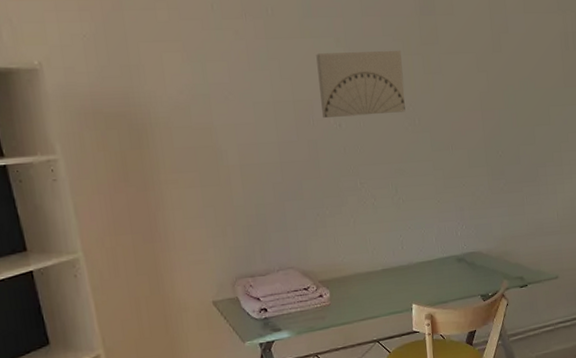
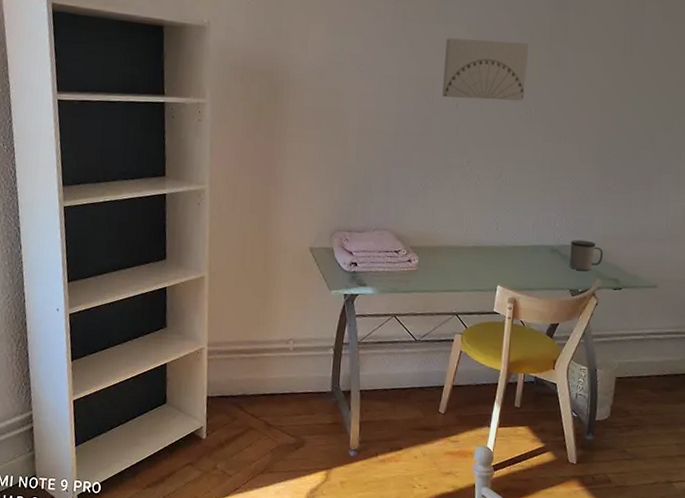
mug: none [474,244,506,275] -> present [569,239,603,271]

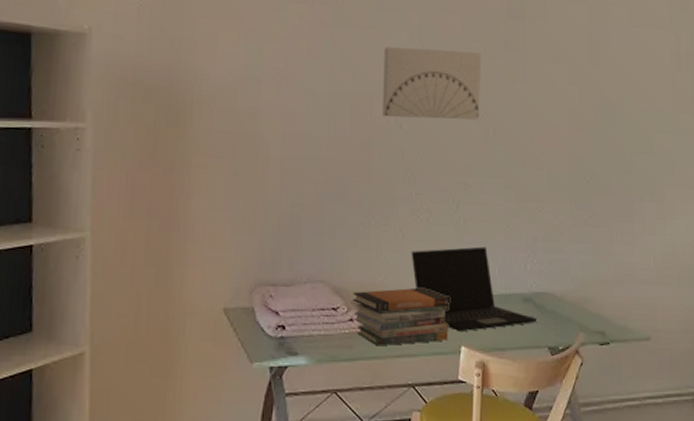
book stack: none [411,237,490,282] -> present [352,287,450,346]
laptop: none [460,206,561,275] -> present [411,246,536,332]
mug: present [569,239,603,271] -> none [546,285,584,323]

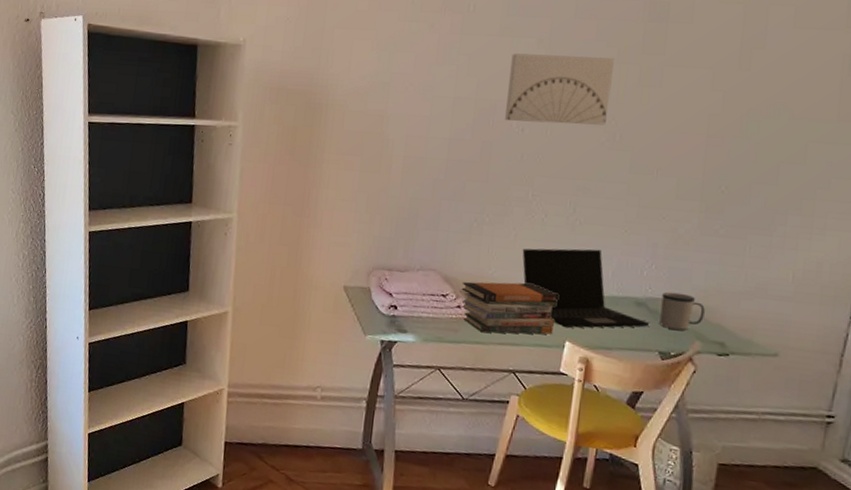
mug: none [546,285,584,323] -> present [659,291,705,330]

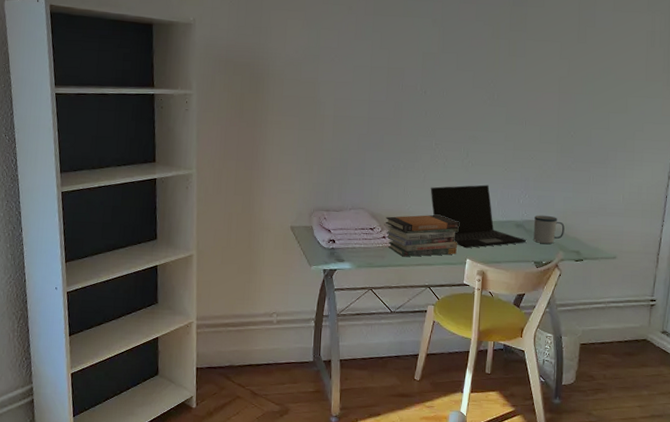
wall art: present [505,53,615,125] -> none [411,30,491,87]

